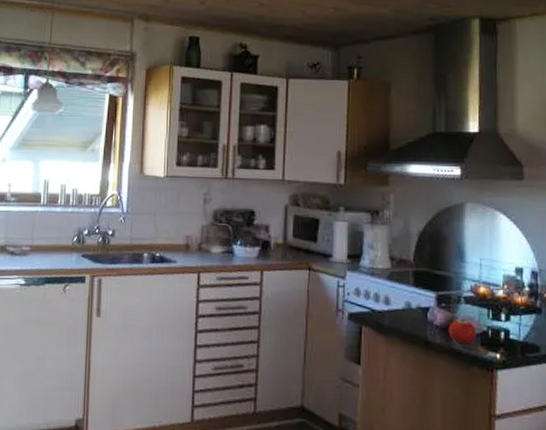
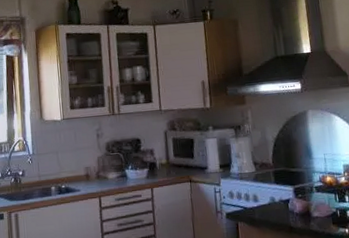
fruit: present [448,320,476,344] -> none [306,205,328,225]

